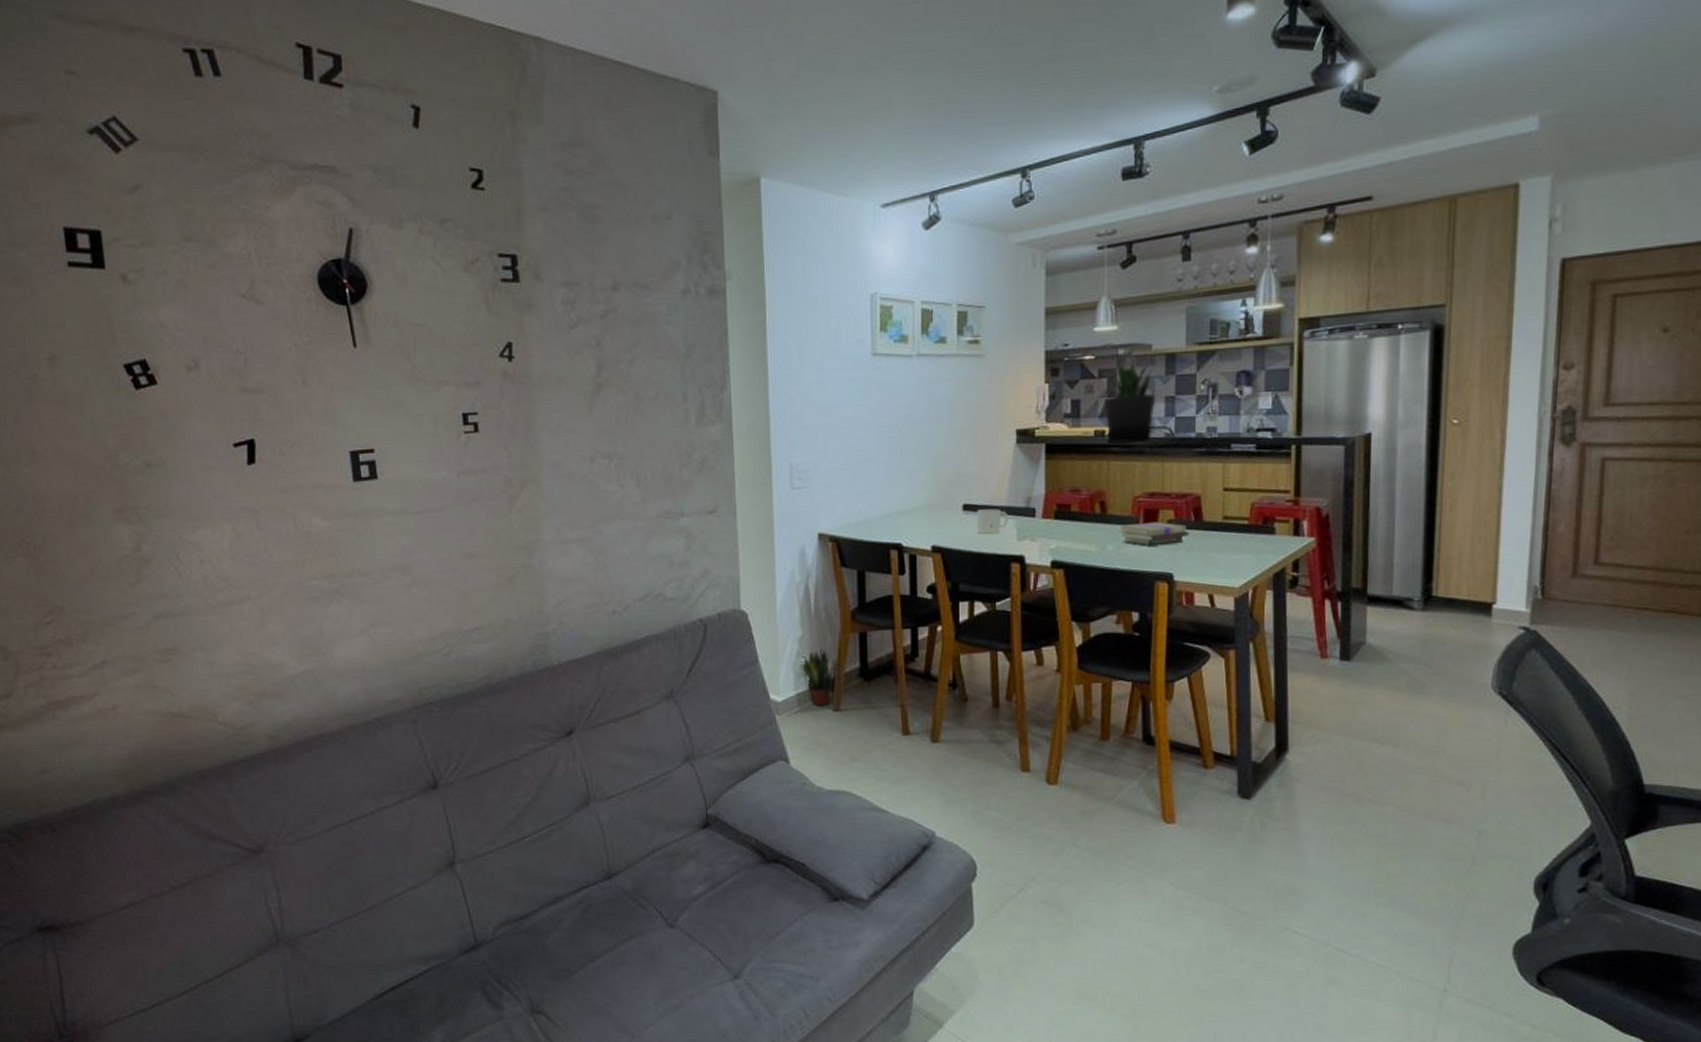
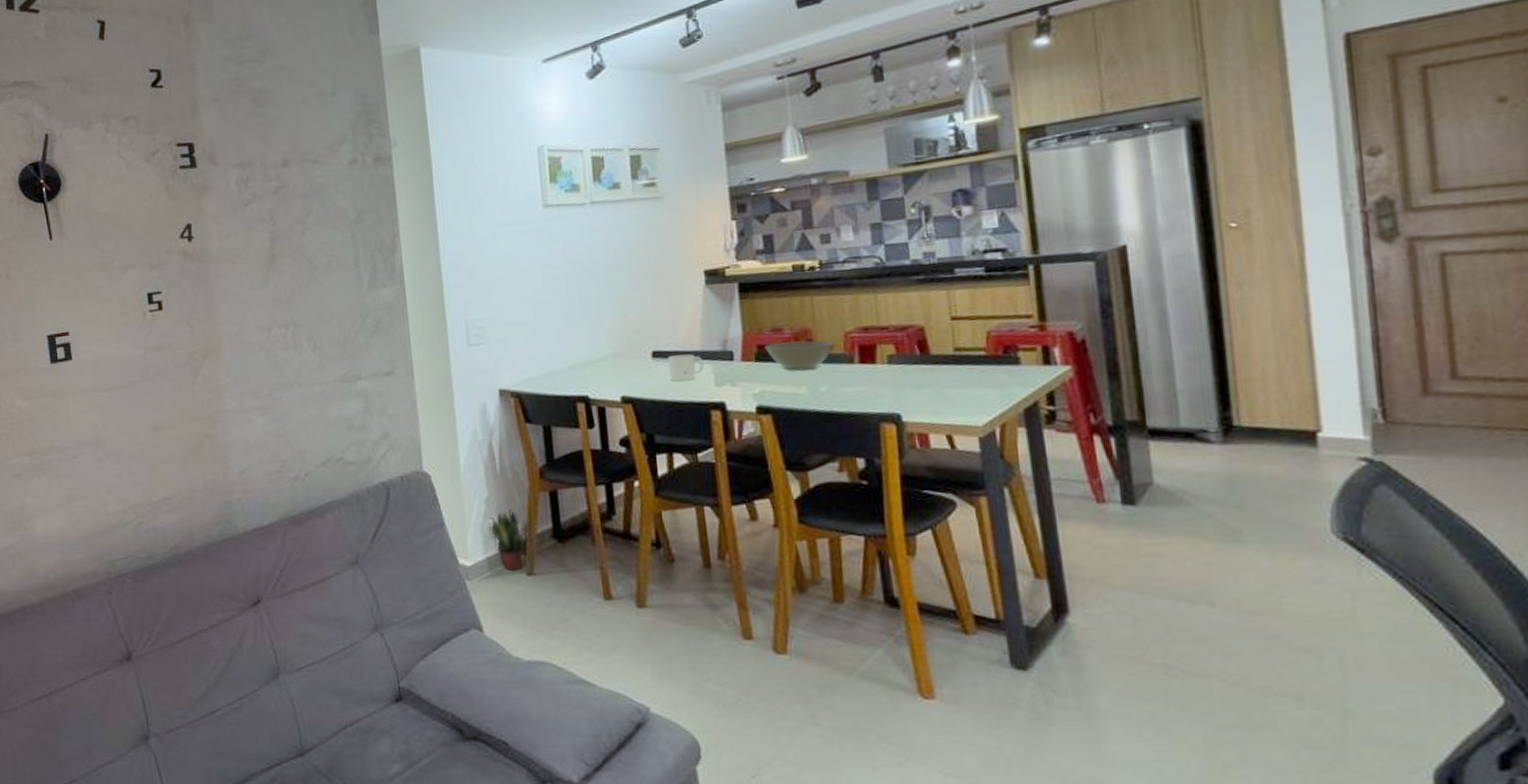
bowl: none [1064,502,1125,530] -> present [765,340,835,371]
planter: present [1104,356,1155,445] -> none [800,186,859,279]
books: present [1119,521,1190,546] -> none [831,358,916,385]

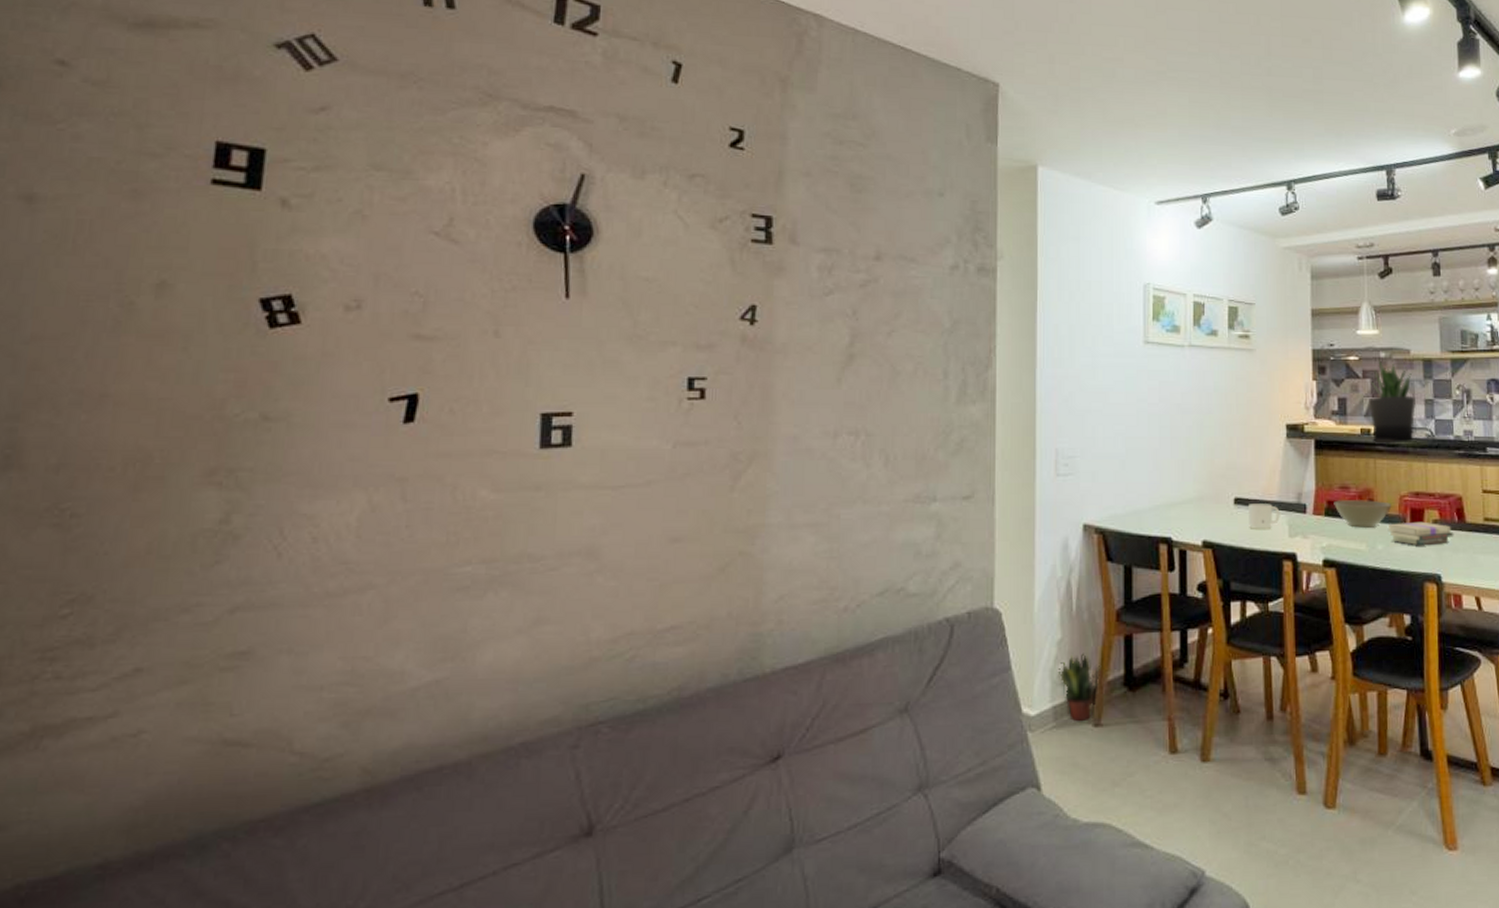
planter: none [800,186,859,279] -> present [1369,359,1416,443]
books: none [831,358,916,385] -> present [1387,521,1454,546]

